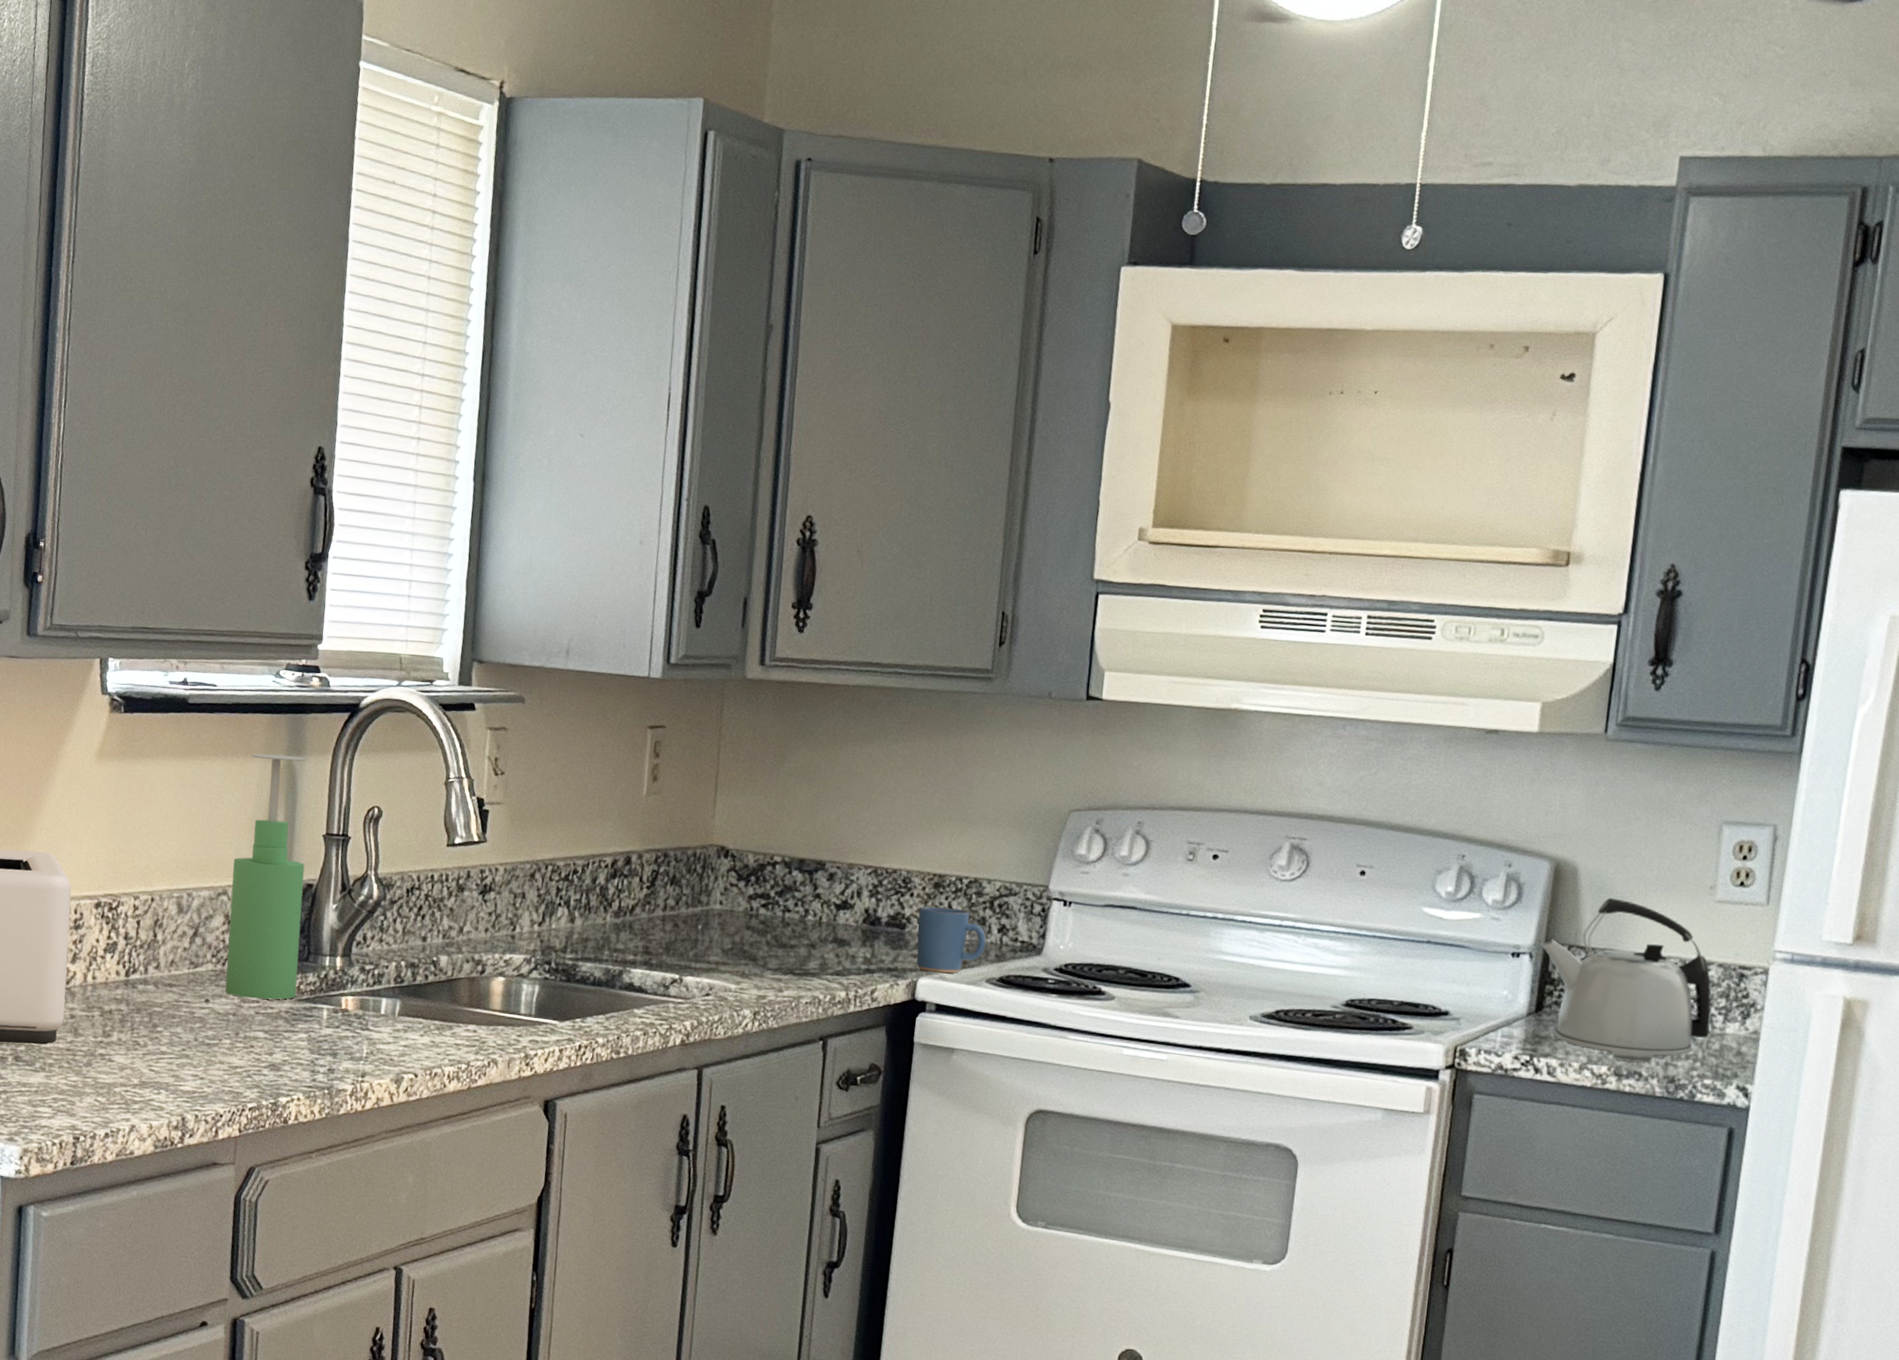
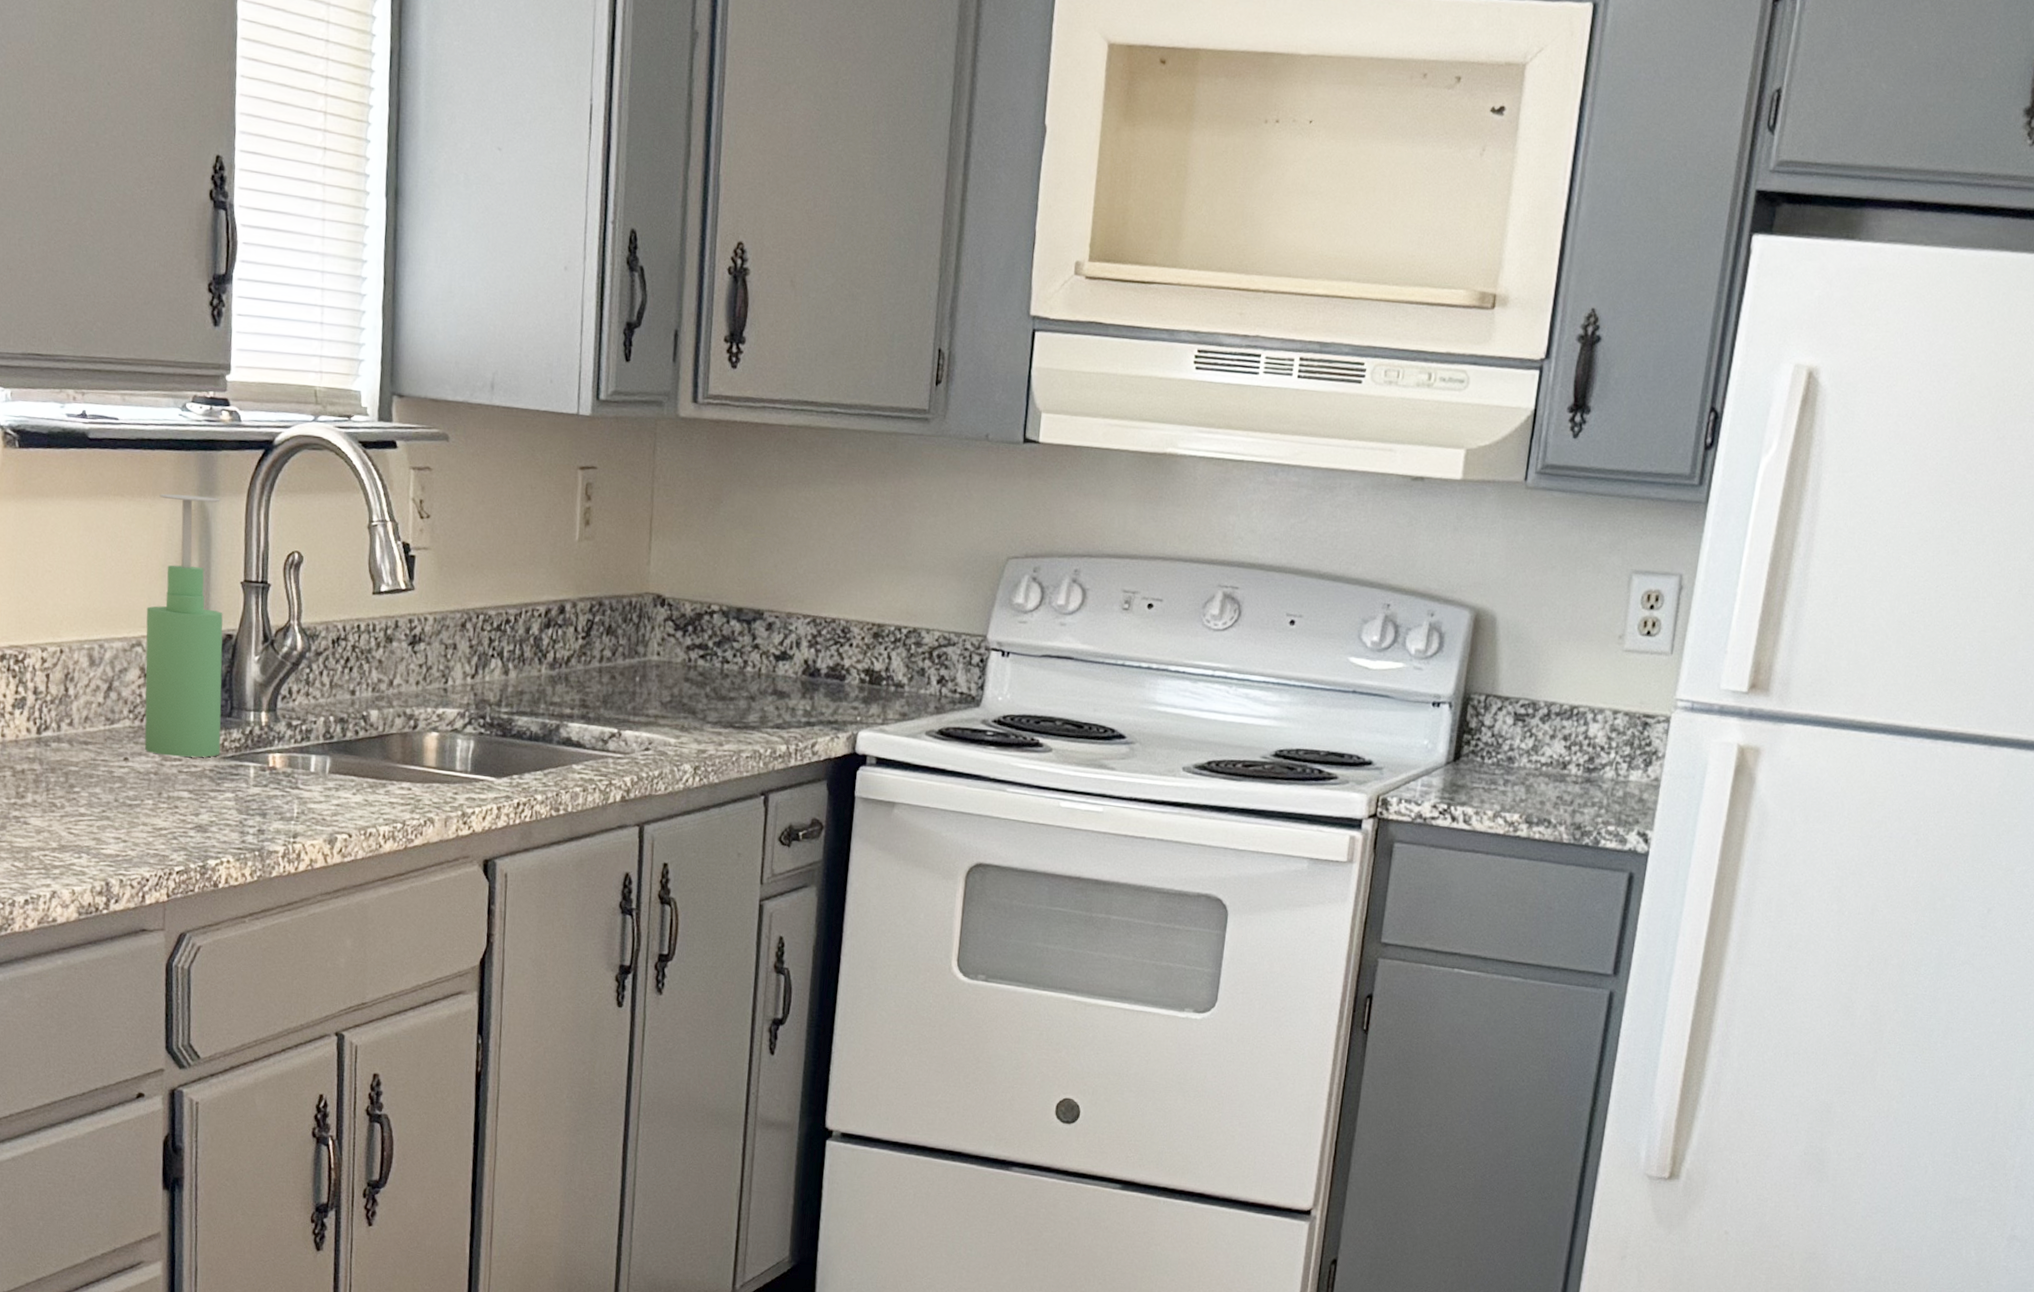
mug: present [916,906,986,973] -> none [856,657,926,726]
kettle: present [1540,897,1712,1062] -> none [1459,647,1617,809]

